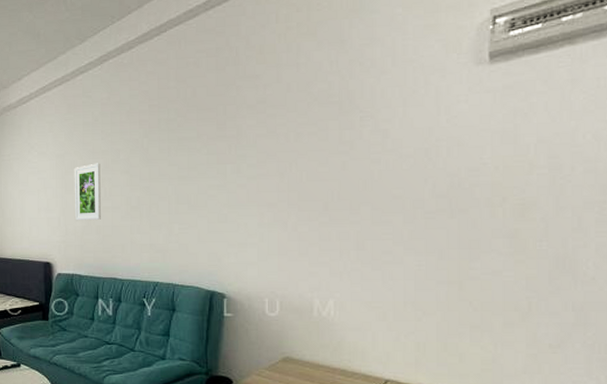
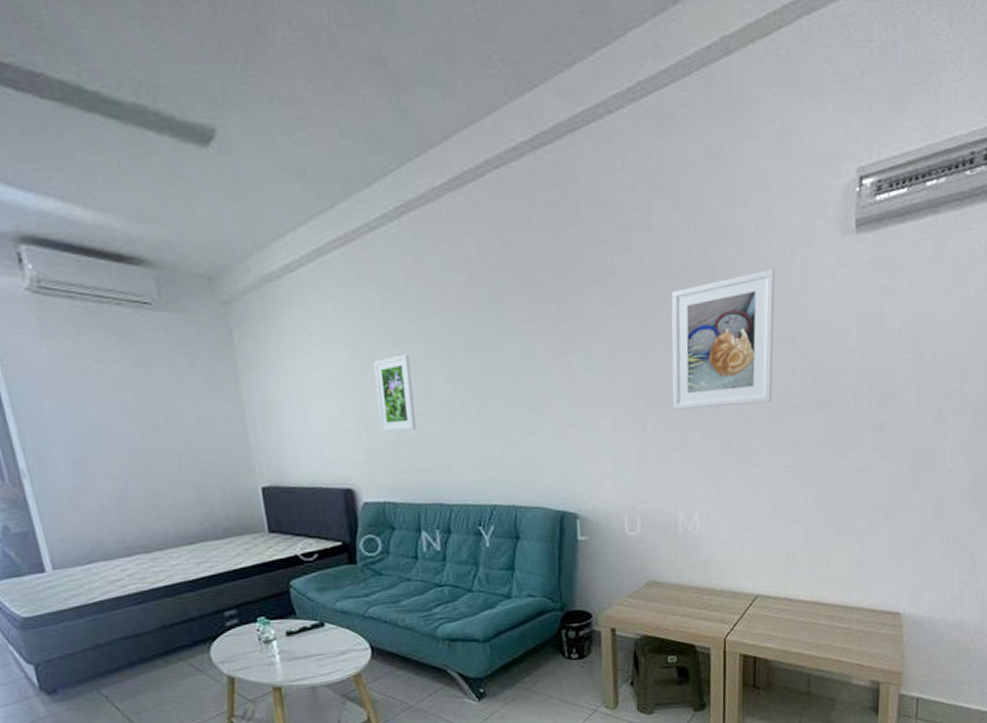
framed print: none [312,96,409,212] -> present [671,269,775,410]

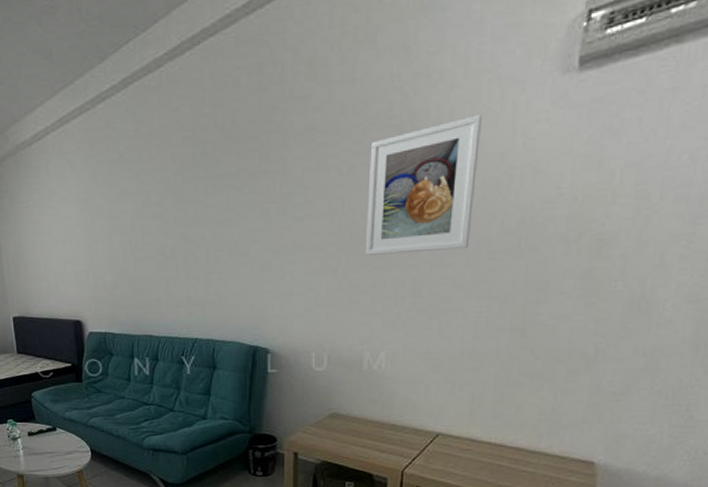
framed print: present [373,354,416,433] -> none [100,207,133,274]

